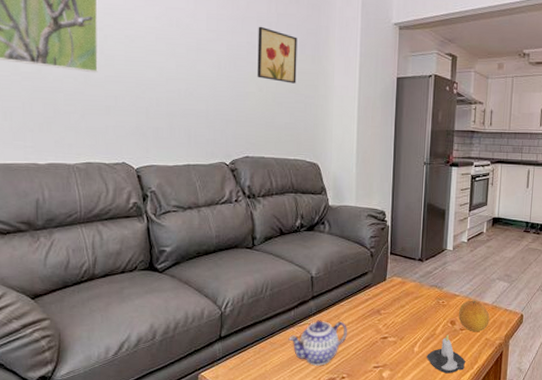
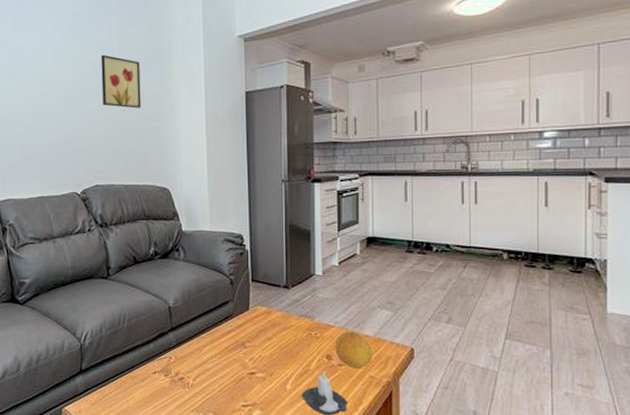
teapot: present [288,320,347,366] -> none [149,353,211,403]

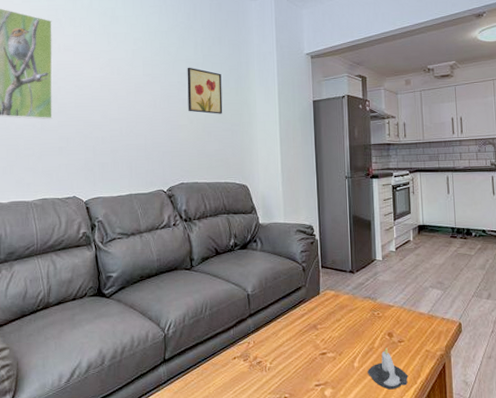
fruit: present [335,331,373,368] -> none [395,310,427,343]

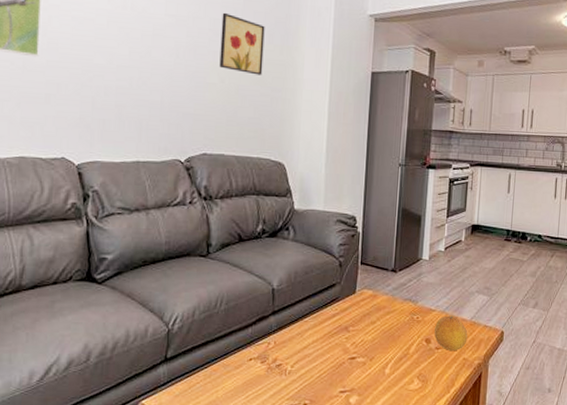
candle: present [367,347,408,390] -> none [399,354,442,398]
fruit: none [395,310,427,343] -> present [434,315,468,350]

